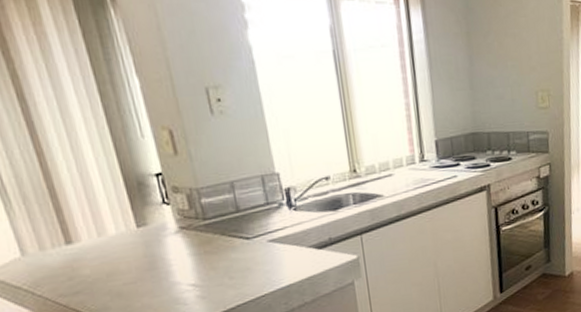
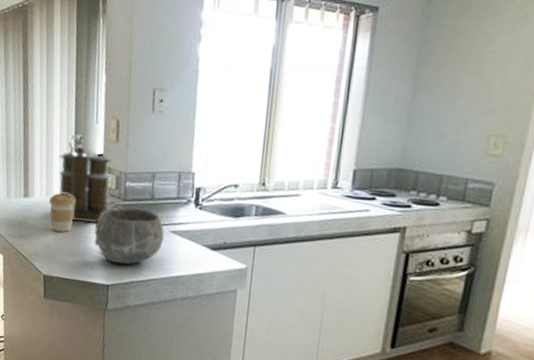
coffee maker: none [101,154,196,257] -> present [58,133,116,224]
coffee cup: none [103,227,145,275] -> present [49,193,76,232]
bowl: none [175,224,263,292] -> present [94,207,165,265]

